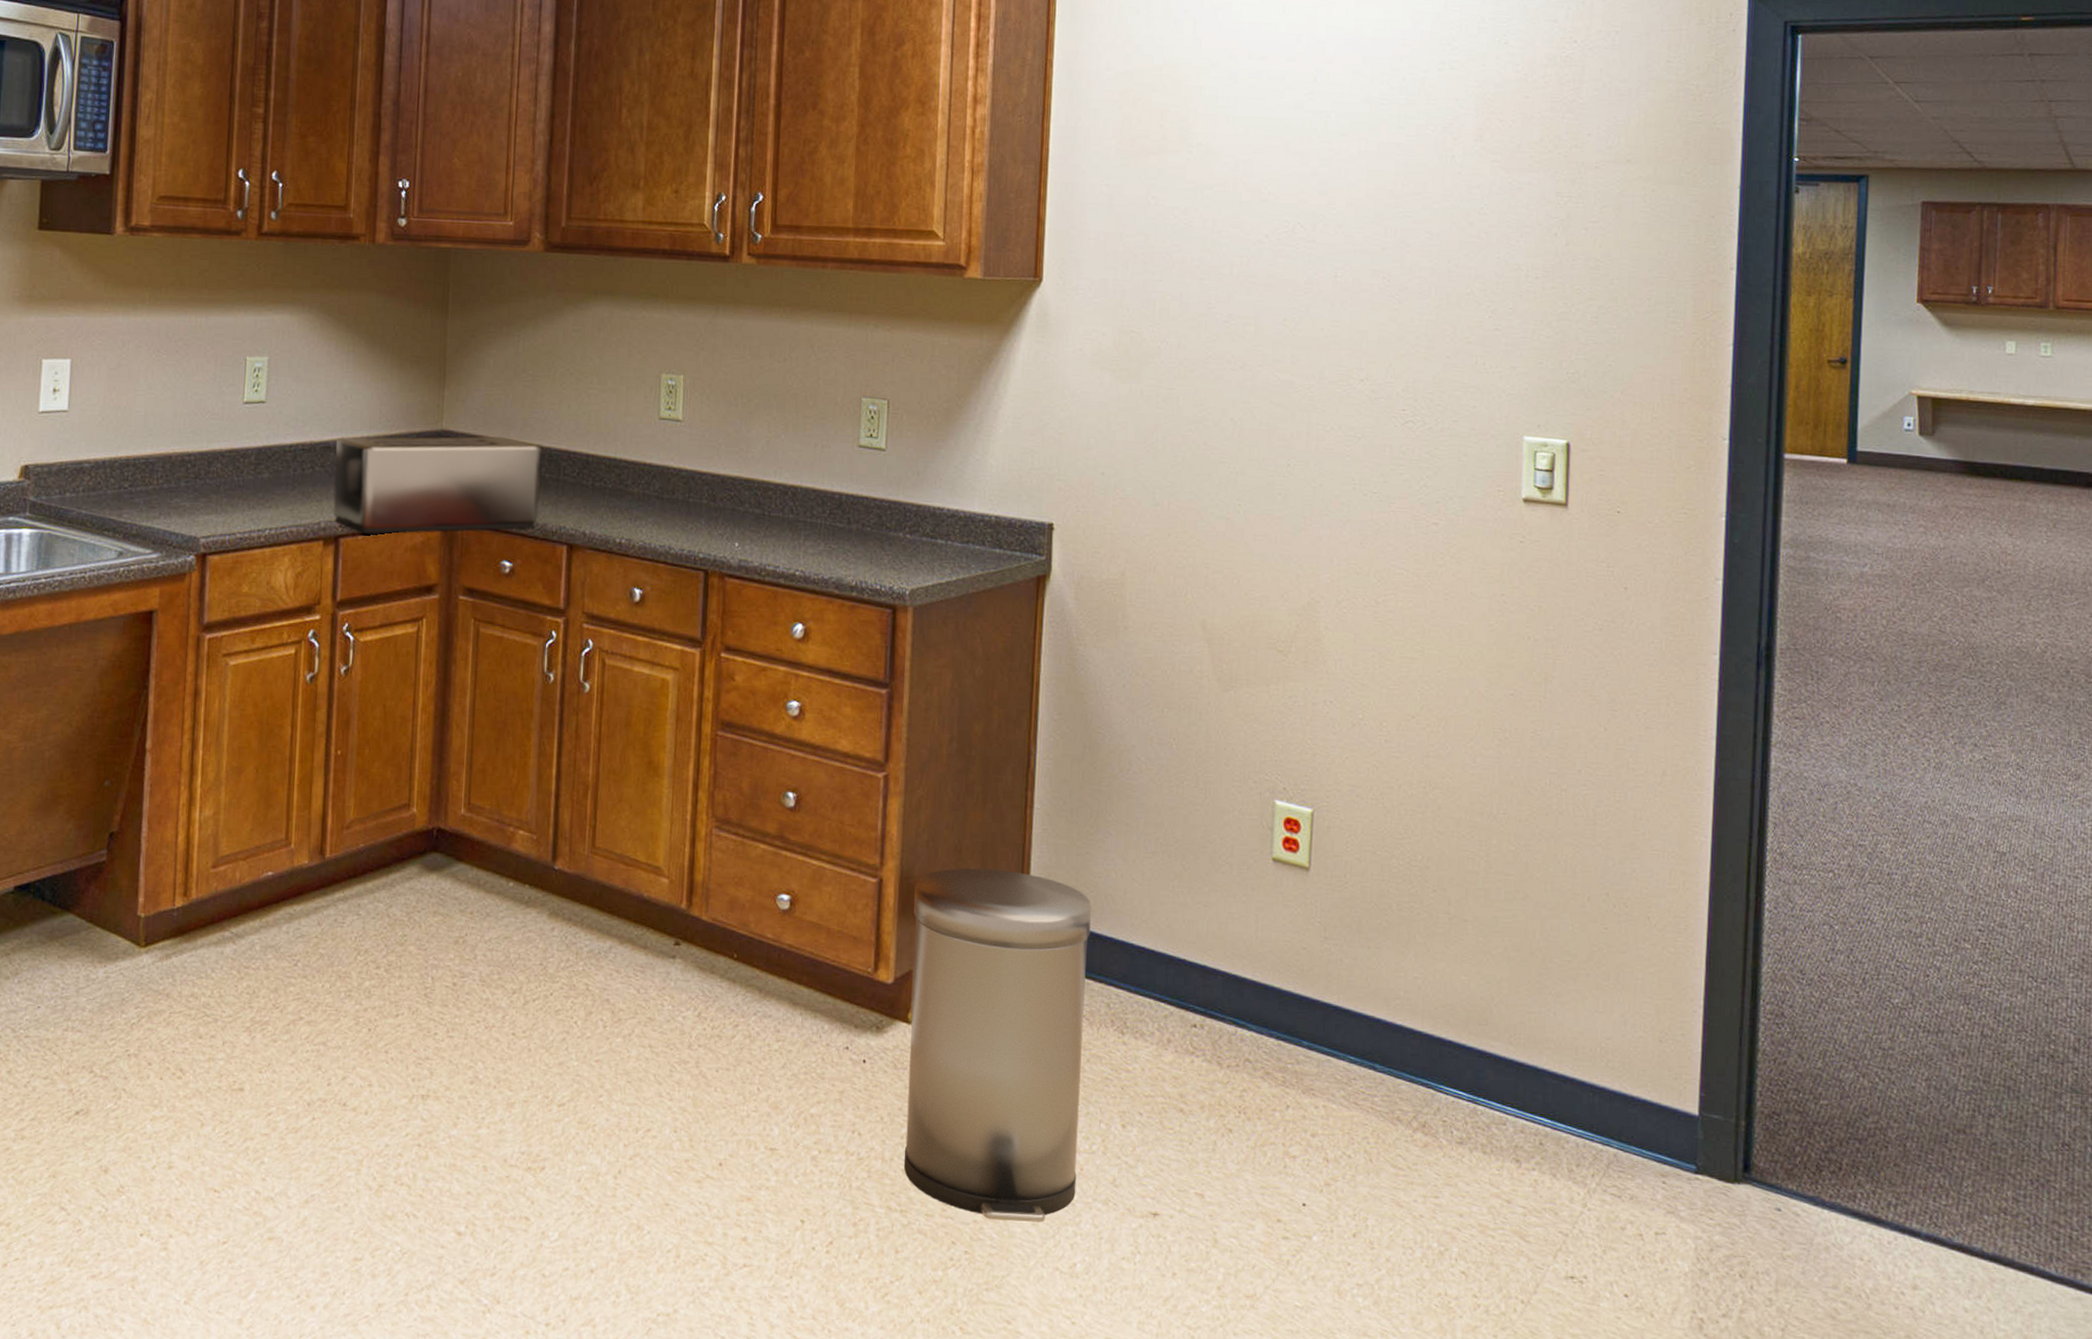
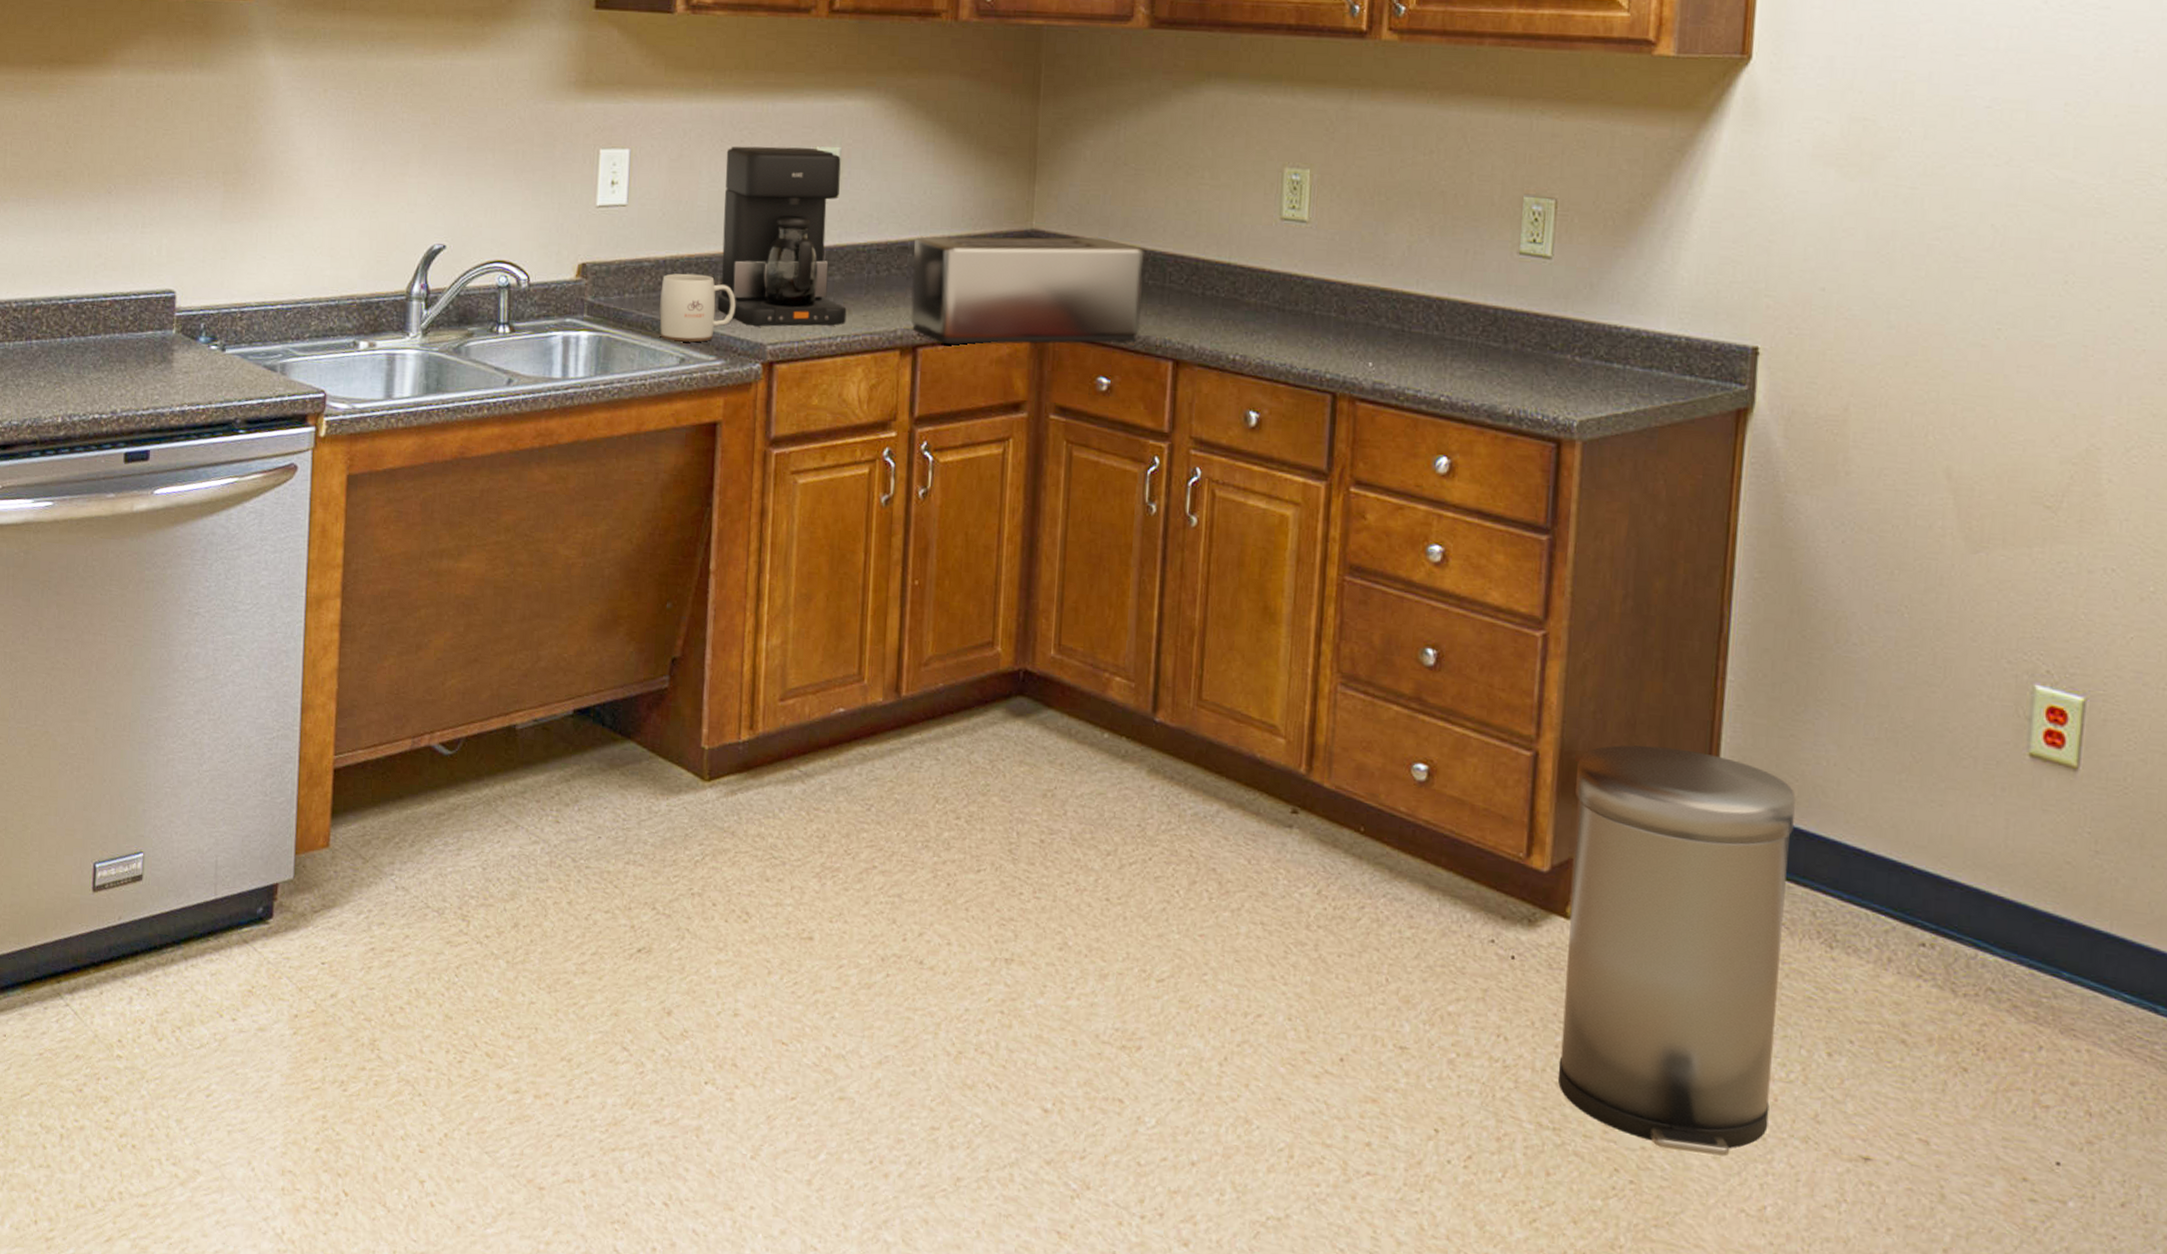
mug: none [99,473,171,537] -> present [659,273,736,343]
coffee maker: none [153,356,274,522] -> present [717,146,847,327]

